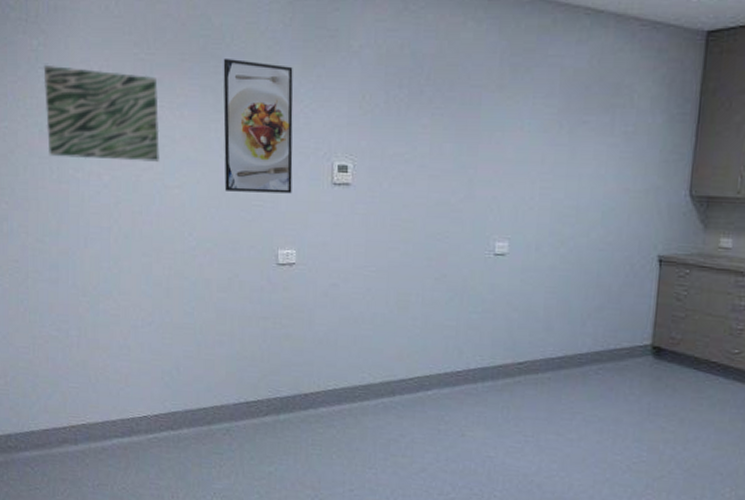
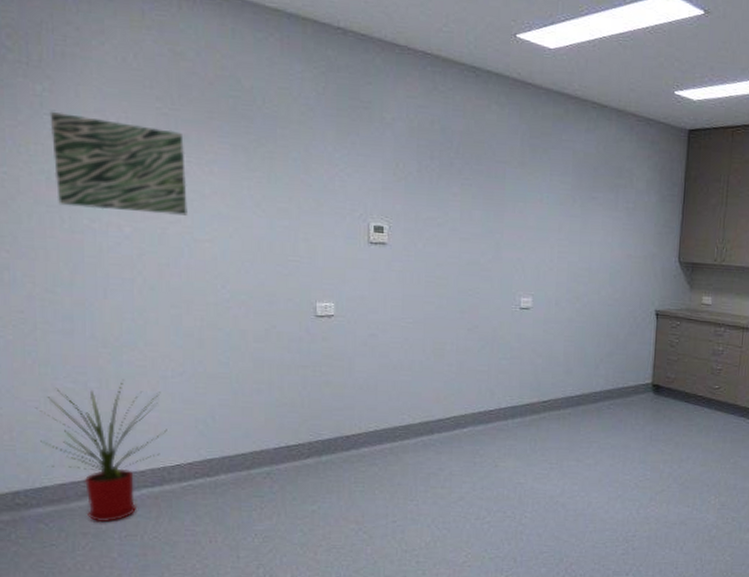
house plant: none [25,328,136,470] -> present [35,379,167,523]
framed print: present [223,57,293,194] -> none [255,119,329,251]

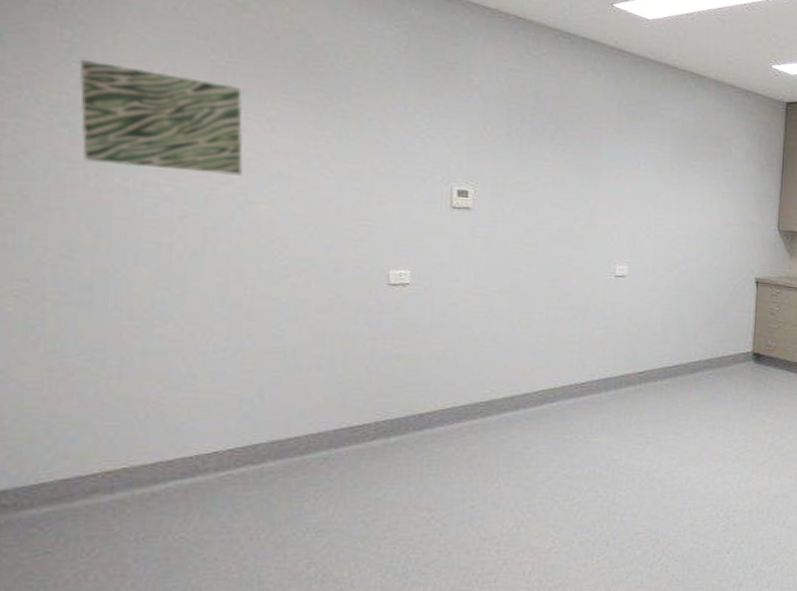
house plant: present [35,379,167,523] -> none [36,356,204,523]

